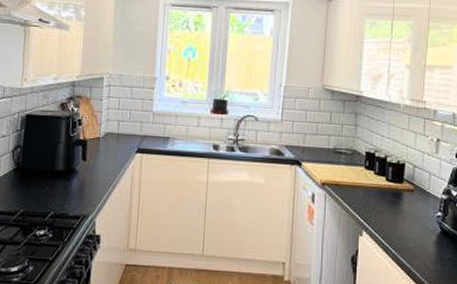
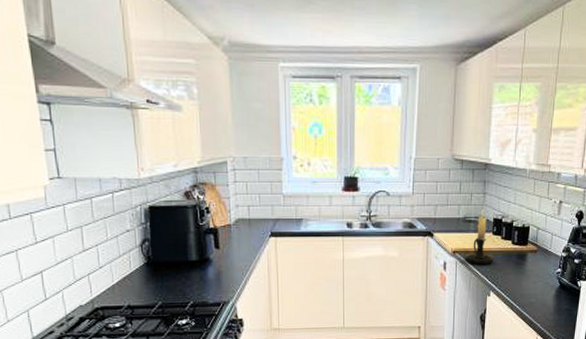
candle holder: none [335,140,367,200] -> present [465,208,494,264]

